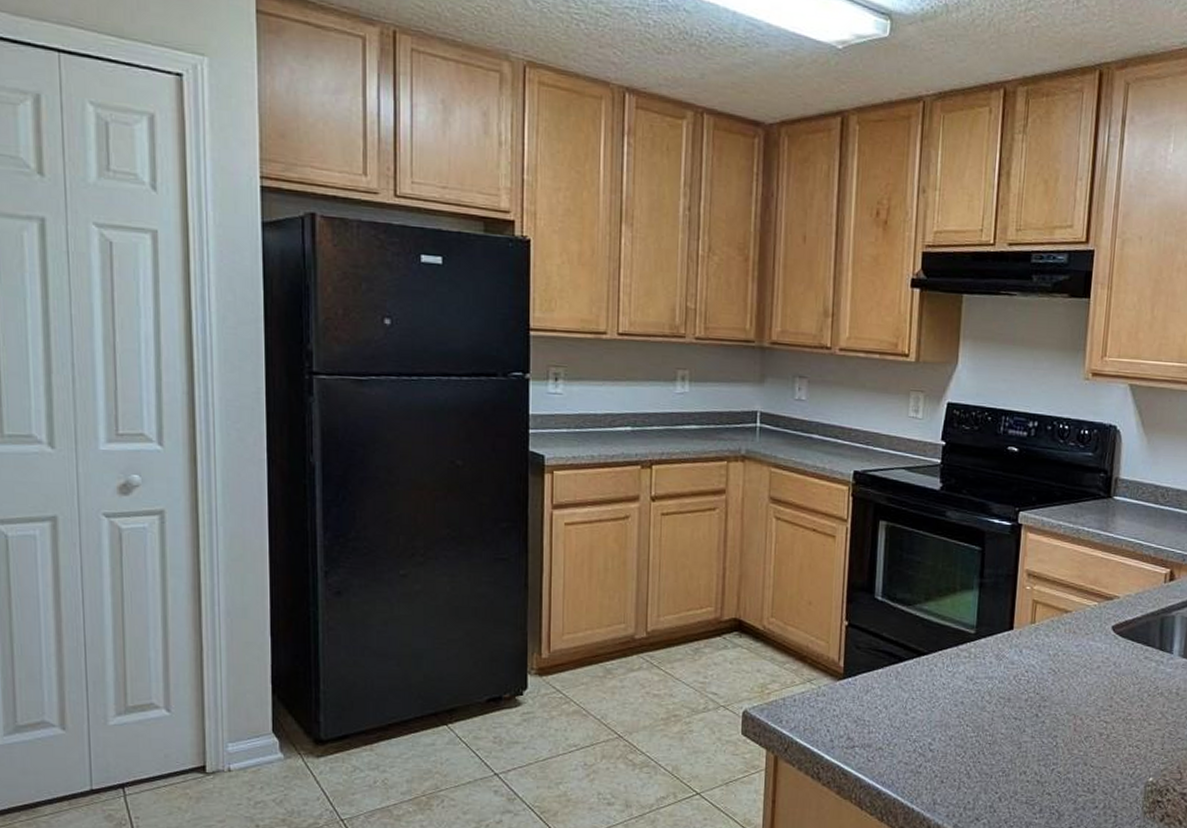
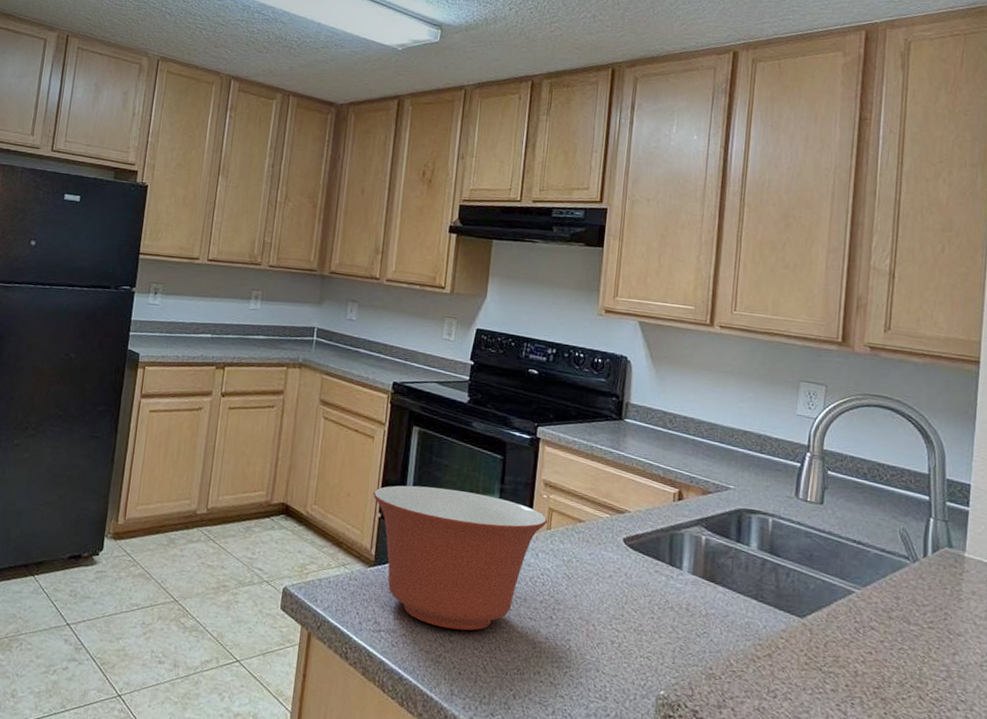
mixing bowl: none [838,587,1032,738] -> present [373,485,548,631]

